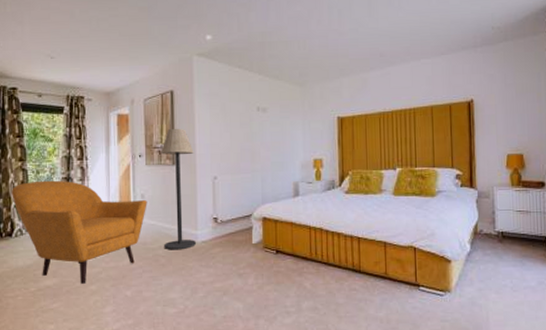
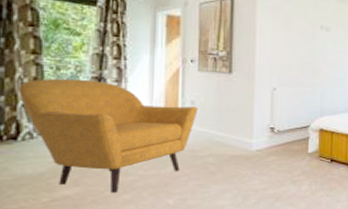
floor lamp: present [160,128,196,250] -> none [215,36,253,158]

